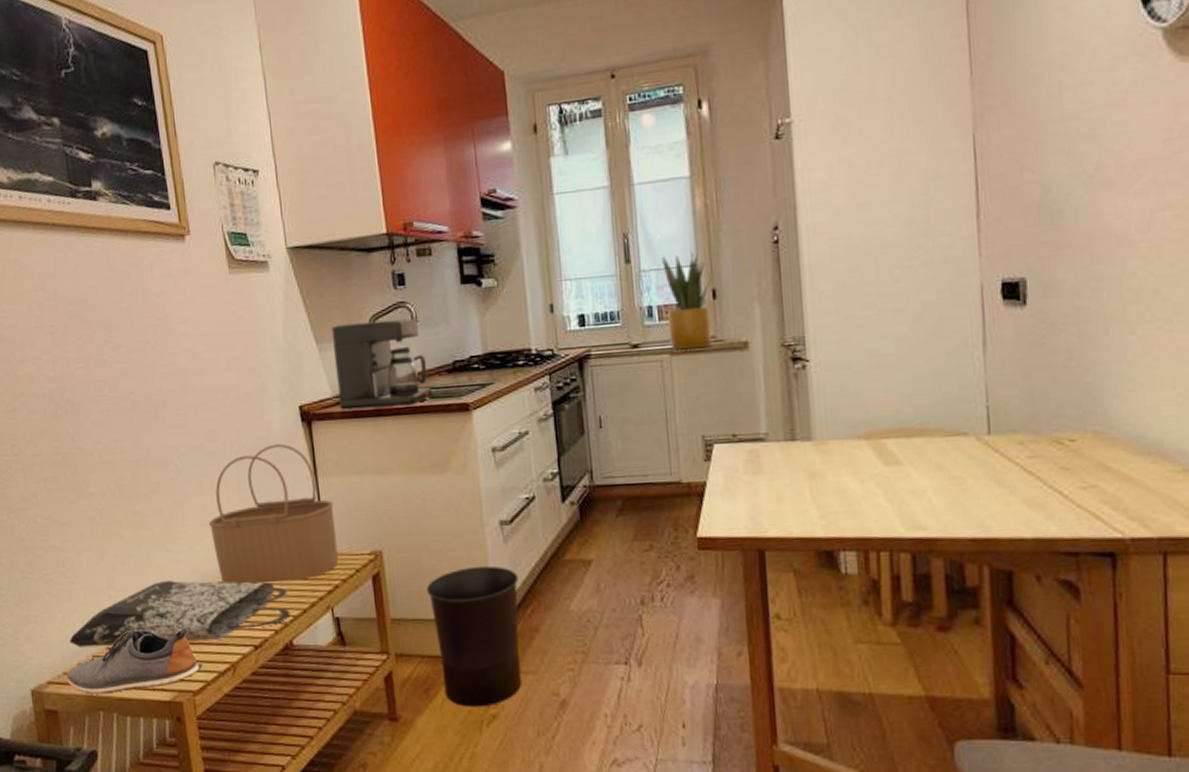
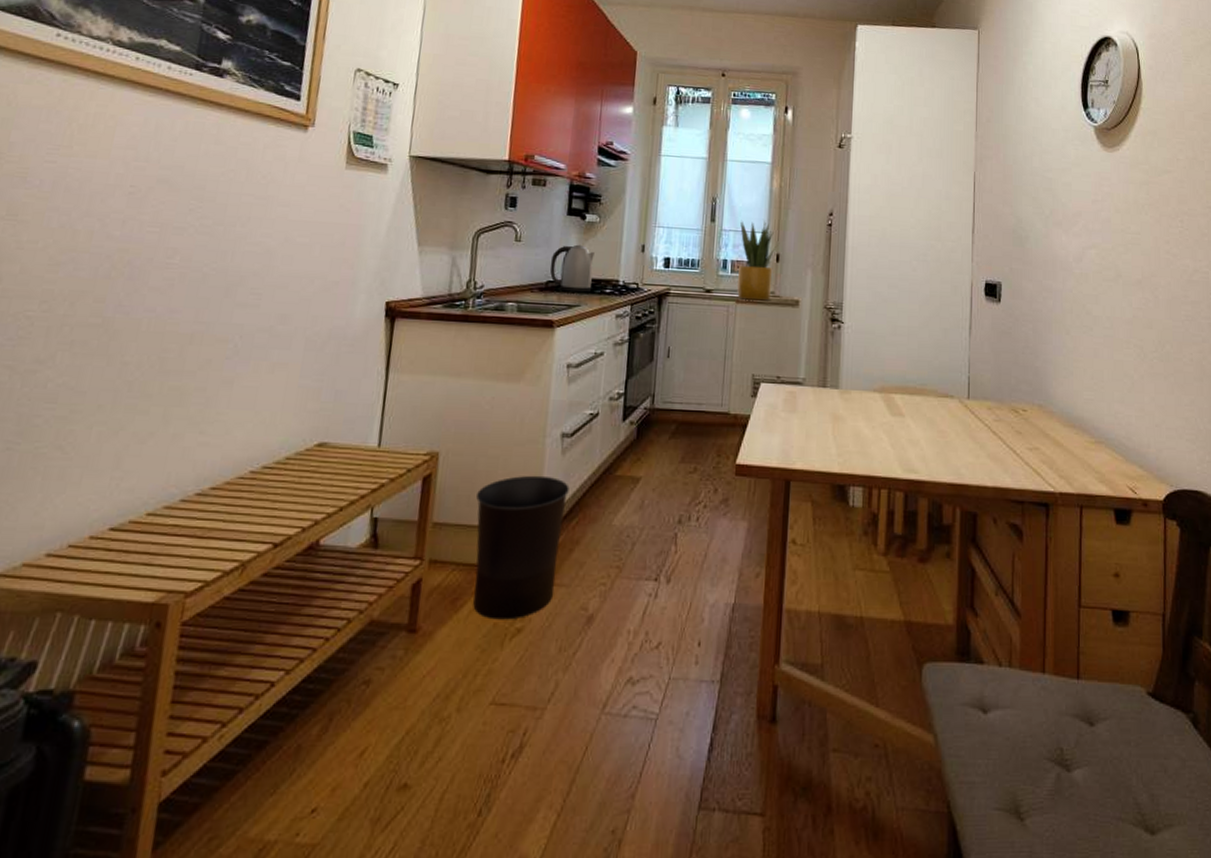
shoe: present [66,627,202,694] -> none [24,518,206,592]
tote bag: present [69,580,290,647] -> none [43,464,327,536]
wicker basket: present [208,444,339,584] -> none [254,335,400,477]
coffee maker: present [331,318,432,410] -> none [427,232,521,317]
kettle: none [452,315,502,370] -> present [549,244,594,293]

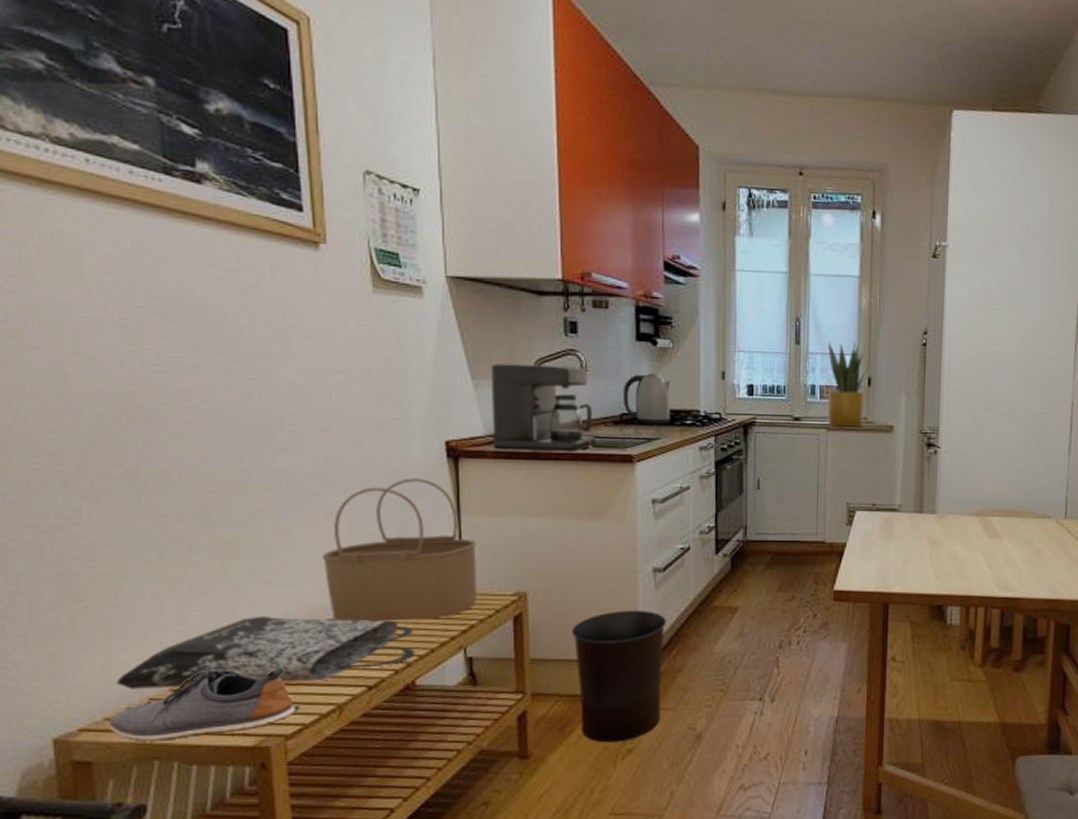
shoe: none [24,518,206,592] -> present [108,667,300,742]
tote bag: none [43,464,327,536] -> present [116,615,415,689]
wicker basket: none [254,335,400,477] -> present [321,478,477,622]
coffee maker: none [427,232,521,317] -> present [490,363,595,453]

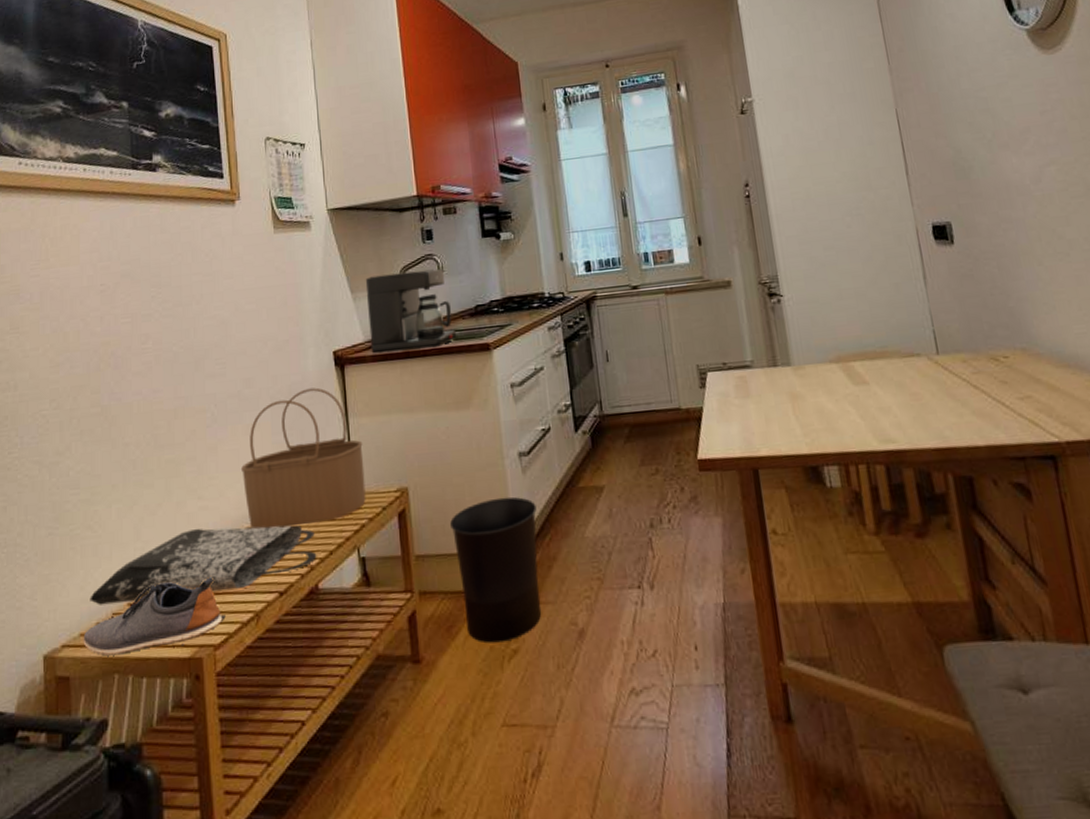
kettle: present [622,373,670,425] -> none [475,264,519,313]
planter: present [827,341,868,427] -> none [654,204,700,291]

